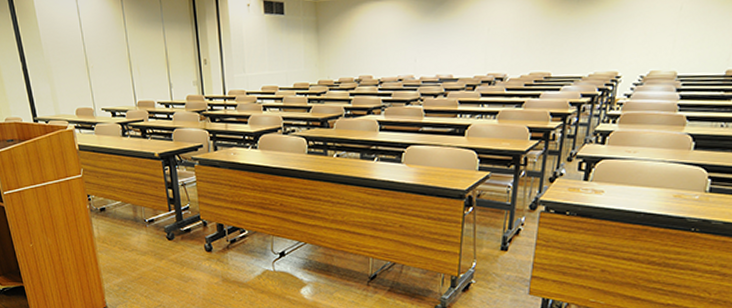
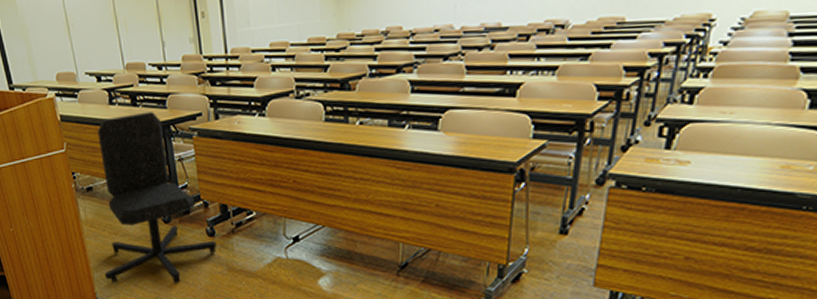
chair: none [111,143,214,293] -> present [97,112,217,283]

